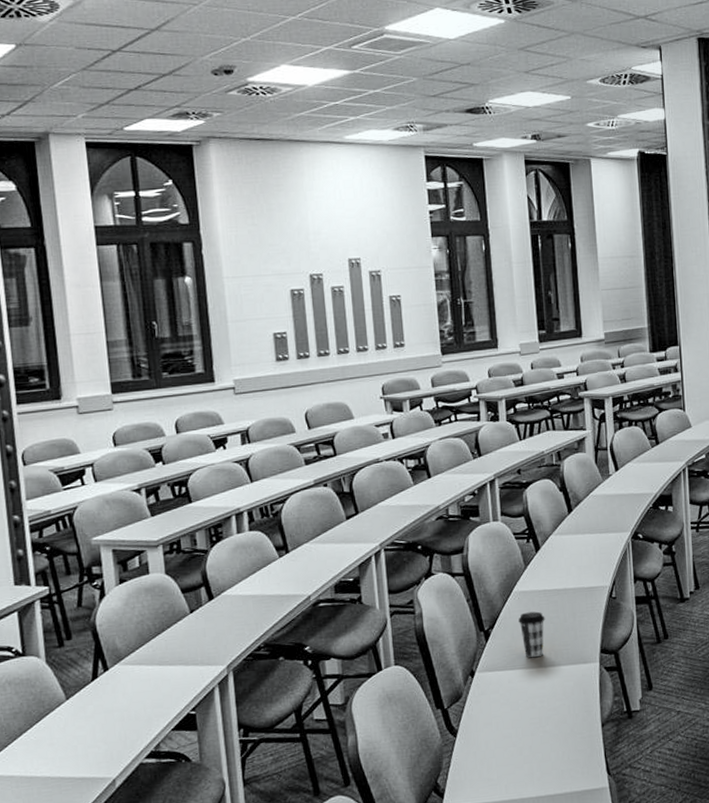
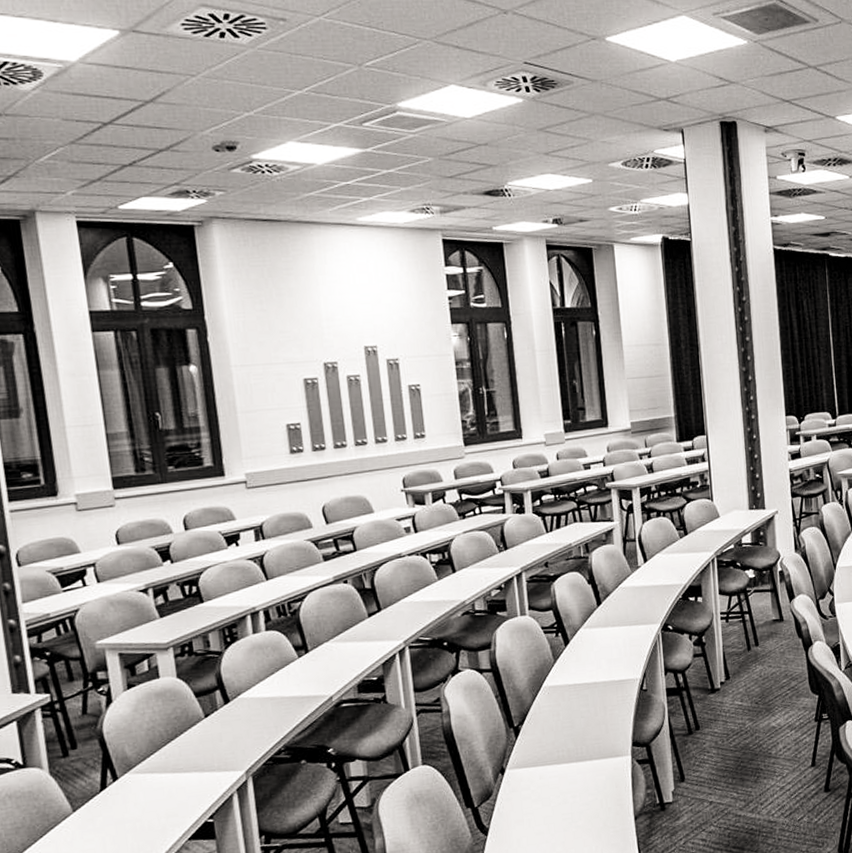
coffee cup: present [518,611,545,657] -> none [548,706,576,753]

